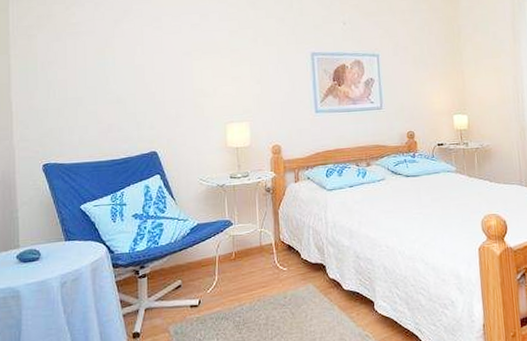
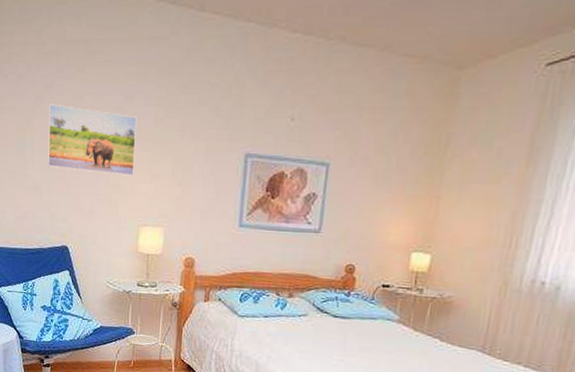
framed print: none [129,25,216,81] -> present [48,104,137,176]

